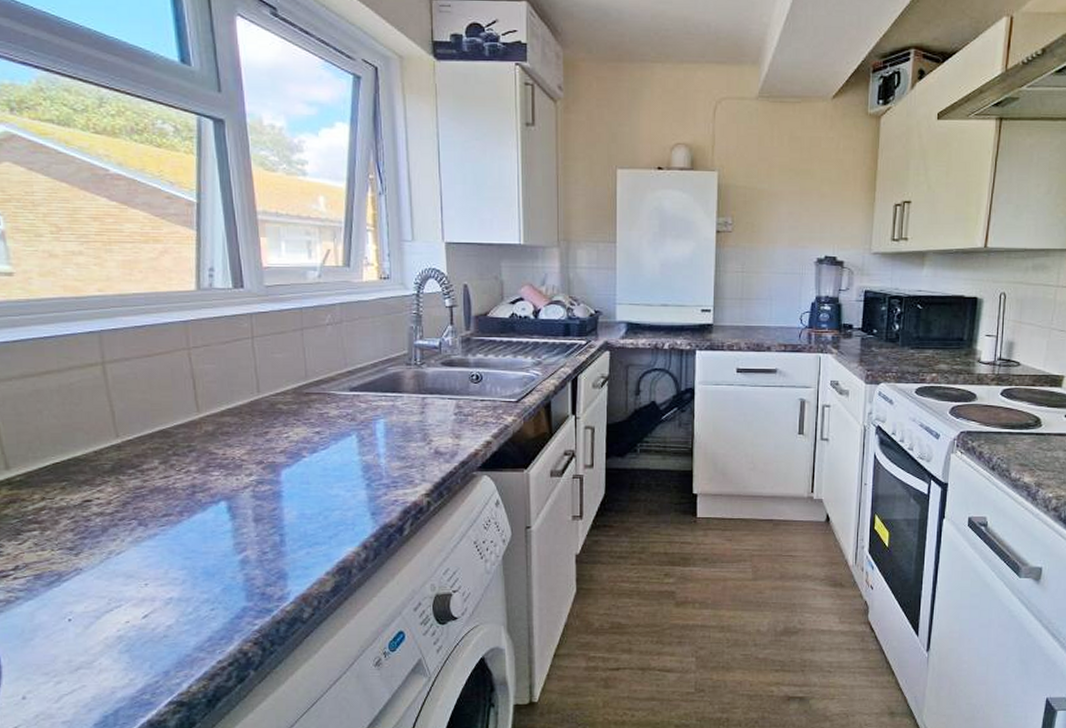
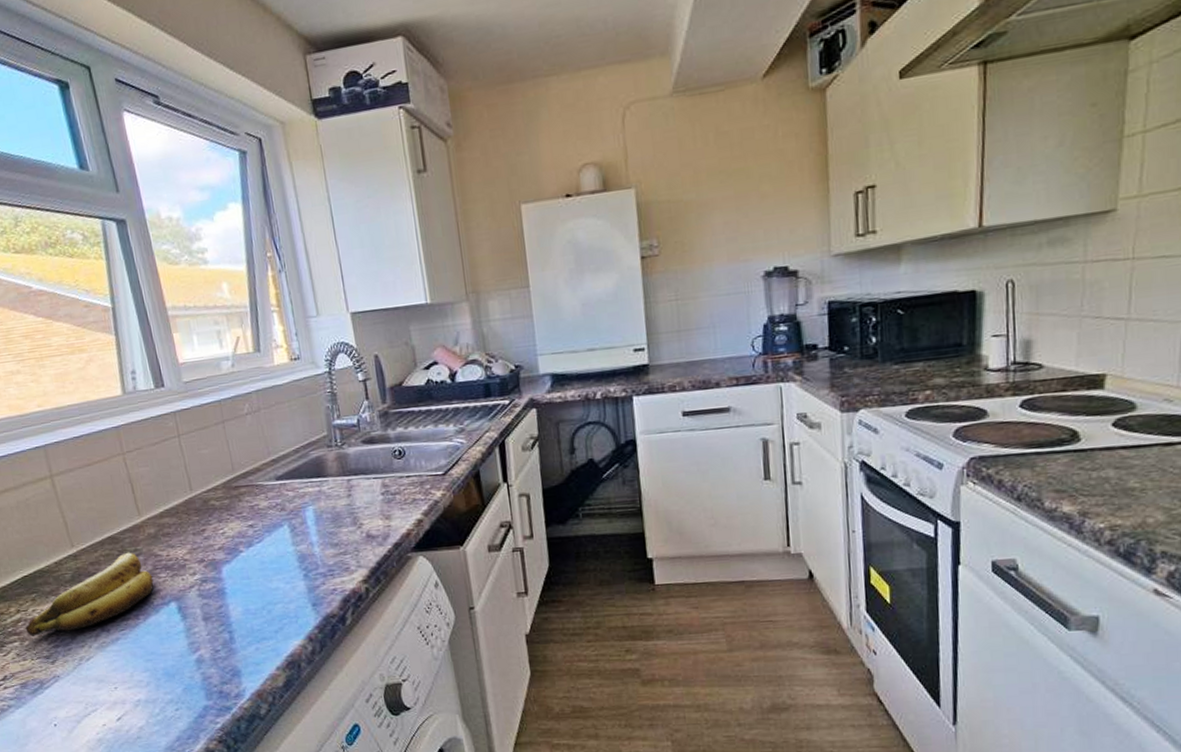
banana: none [49,447,205,526] -> present [25,552,154,636]

